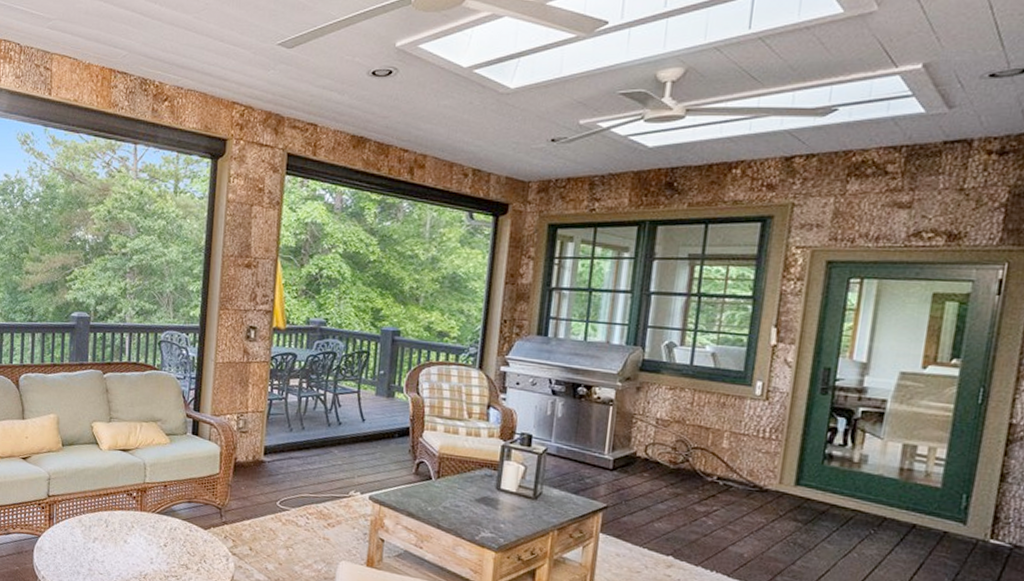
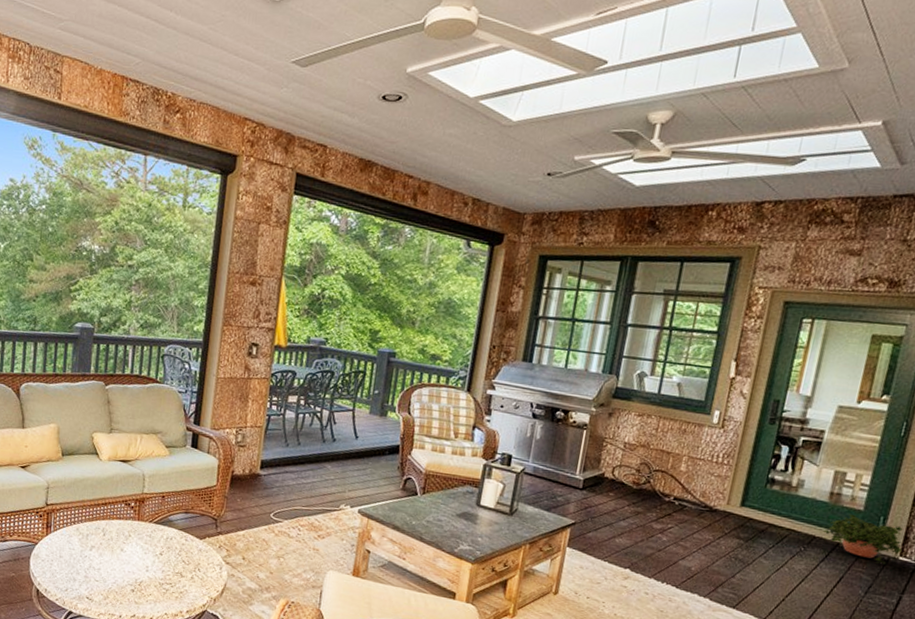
potted plant: none [894,491,993,548] -> present [822,514,904,564]

